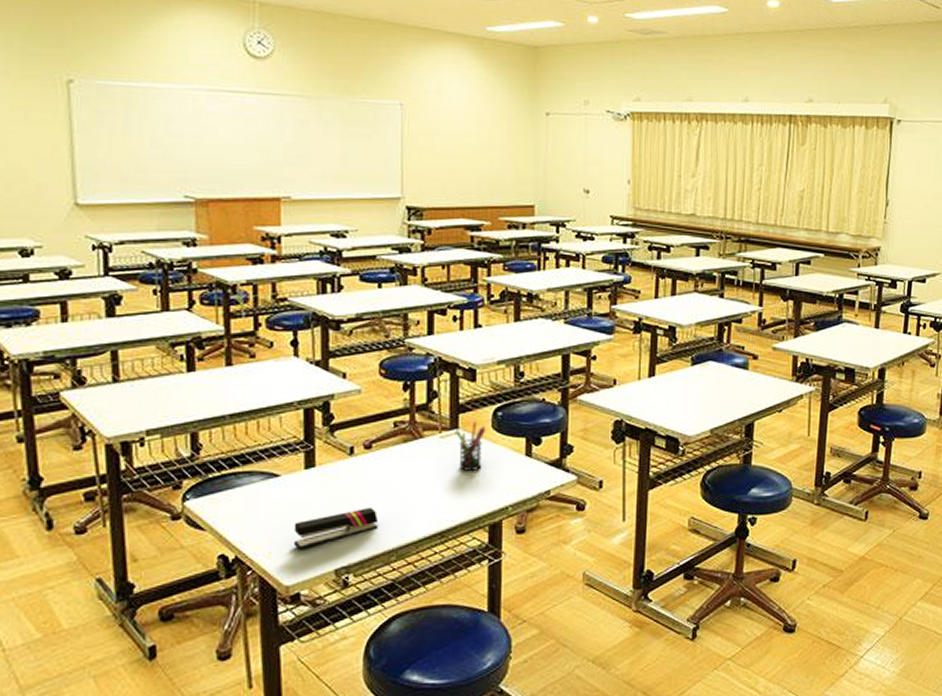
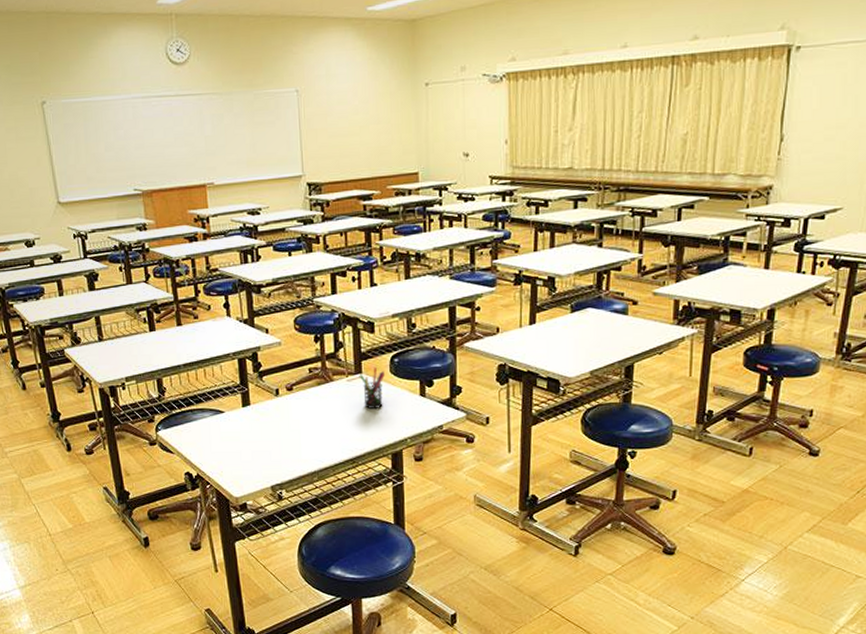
stapler: present [293,507,379,549] -> none [238,437,303,470]

